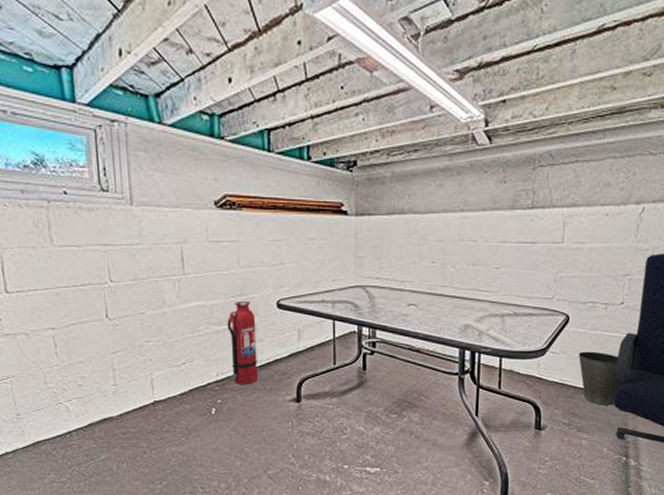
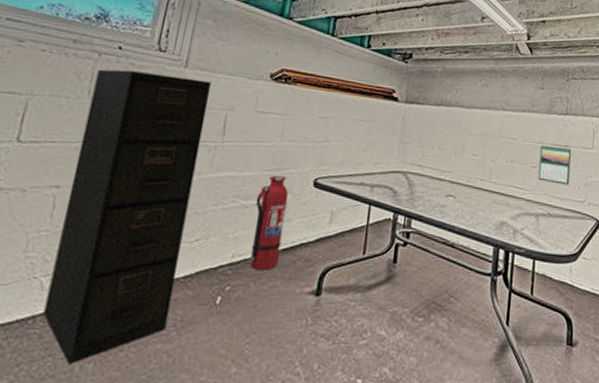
filing cabinet: none [52,213,176,465] -> present [43,69,212,364]
calendar: none [502,243,539,283] -> present [538,144,571,186]

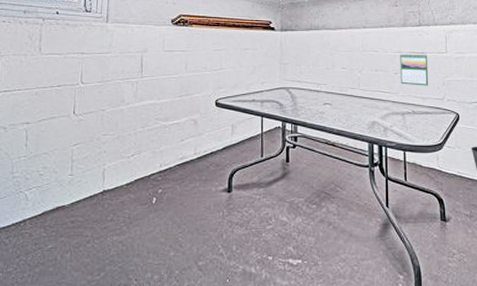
filing cabinet: present [43,69,212,364] -> none [30,29,128,254]
fire extinguisher: present [249,175,289,270] -> none [173,99,197,175]

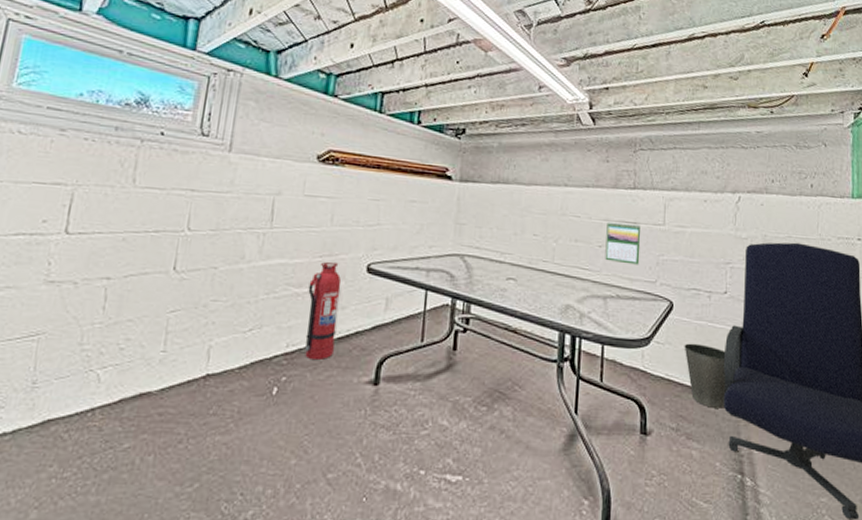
fire extinguisher: none [173,99,197,175] -> present [305,261,342,360]

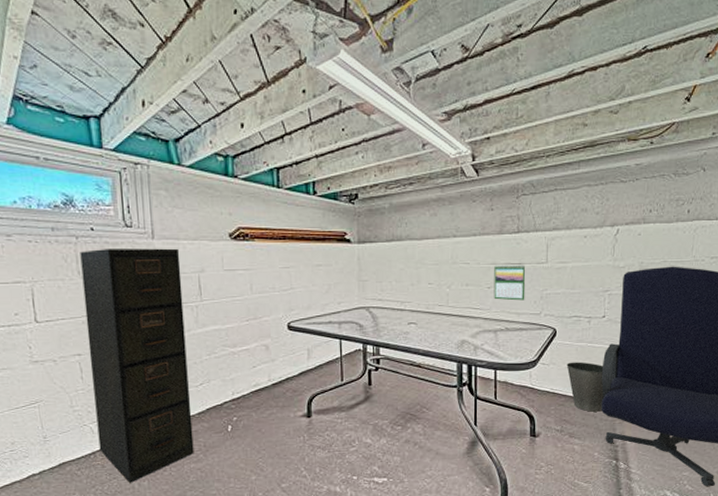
filing cabinet: none [101,156,258,456] -> present [80,248,194,483]
fire extinguisher: present [305,261,342,360] -> none [241,323,271,402]

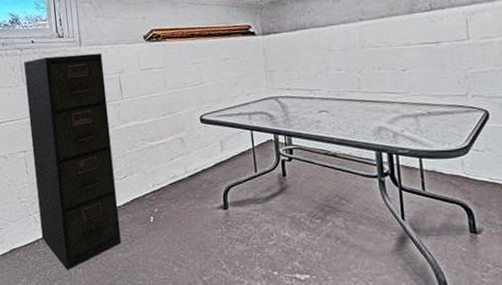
calendar: present [494,264,526,301] -> none [407,43,447,83]

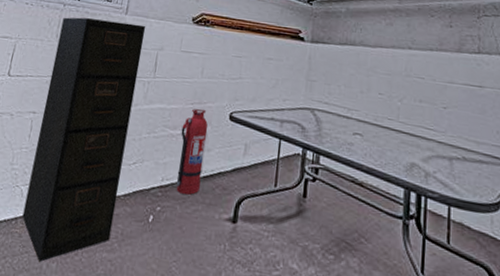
fire extinguisher: none [159,117,188,194] -> present [176,108,208,195]

